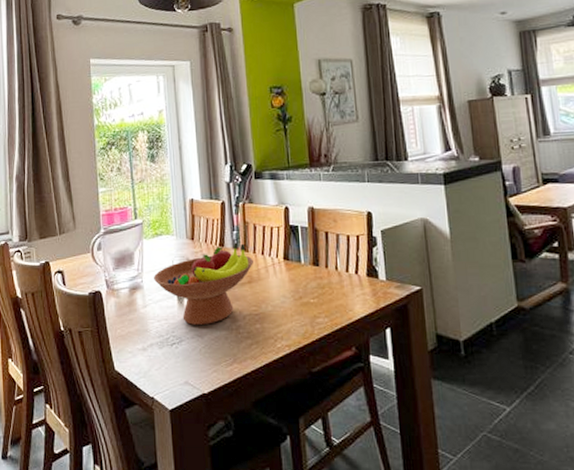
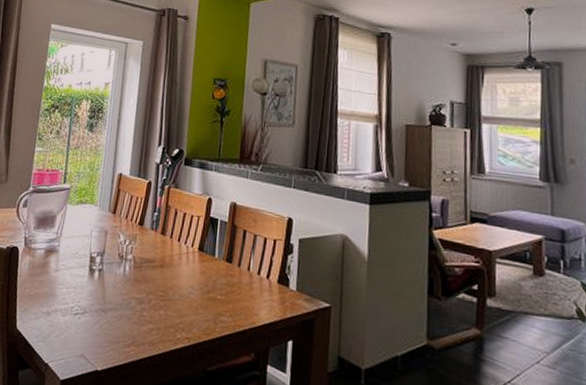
fruit bowl: present [154,242,253,325] -> none [70,223,169,301]

